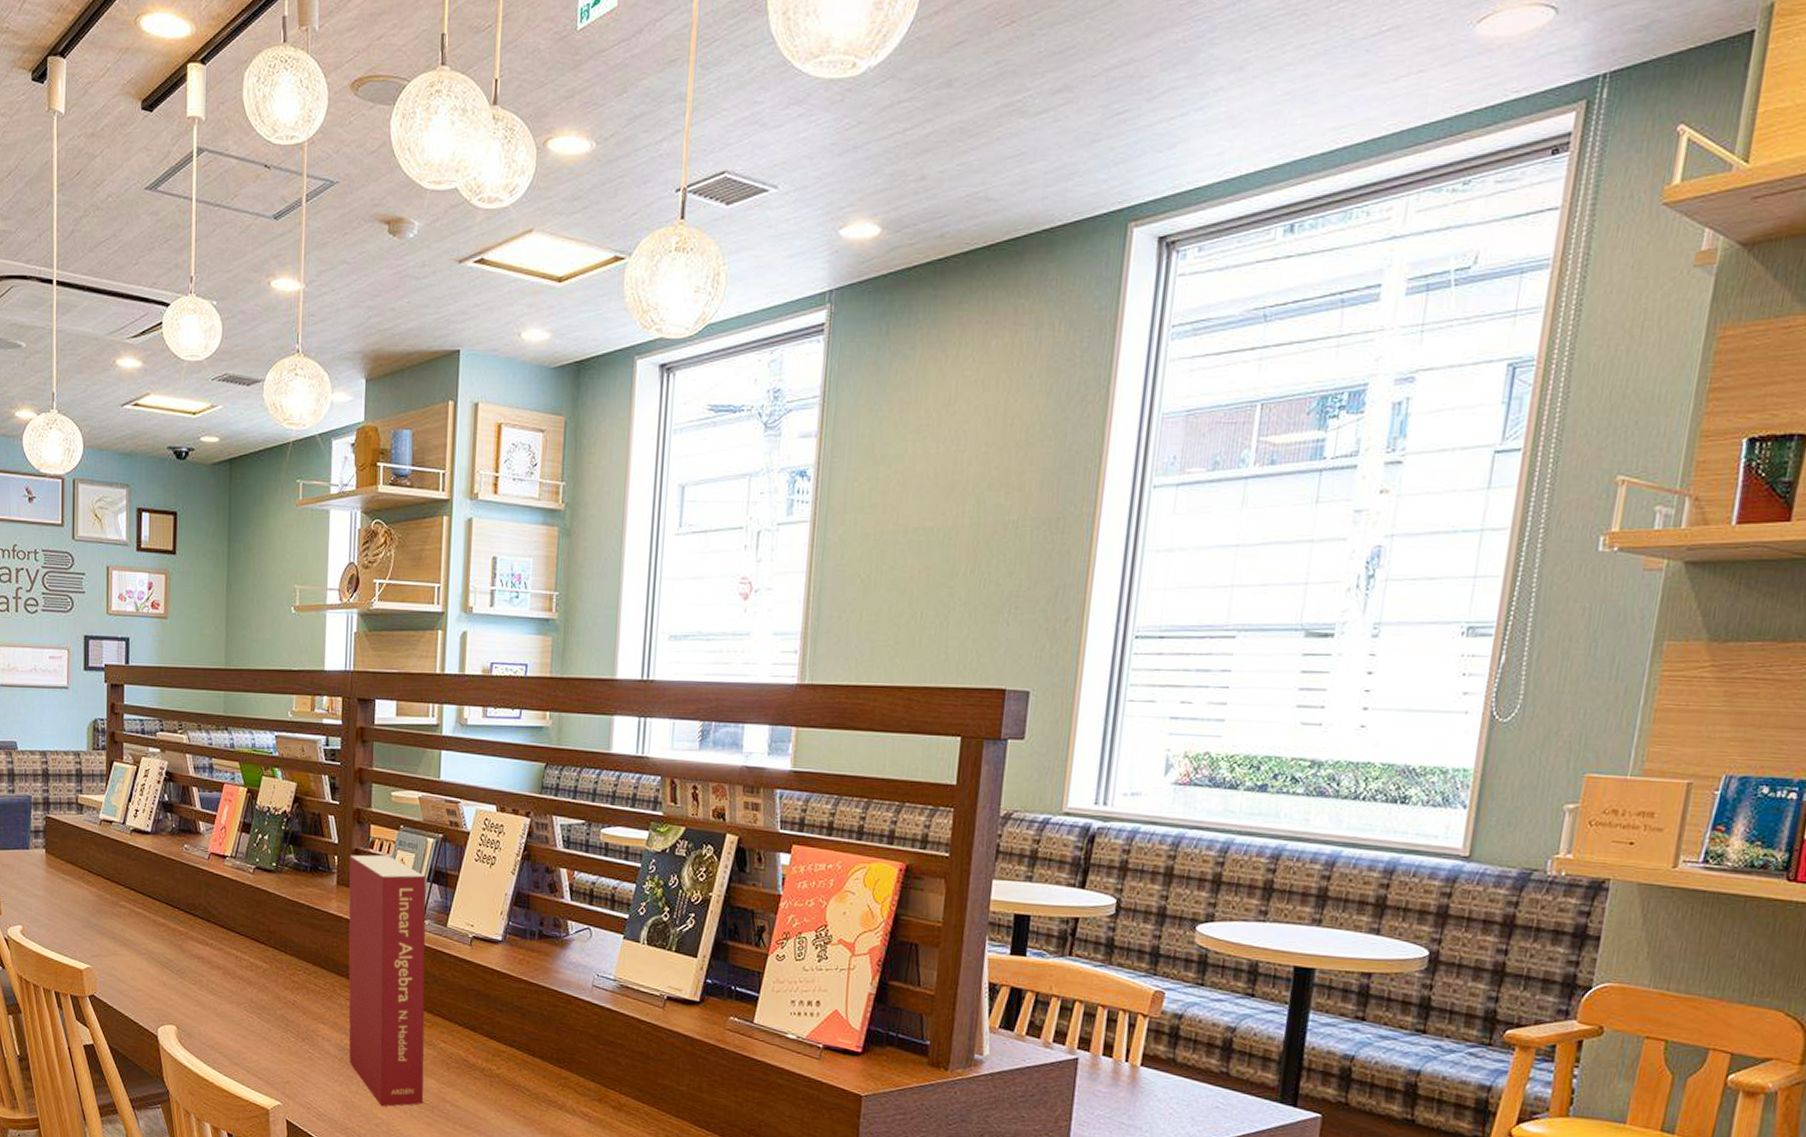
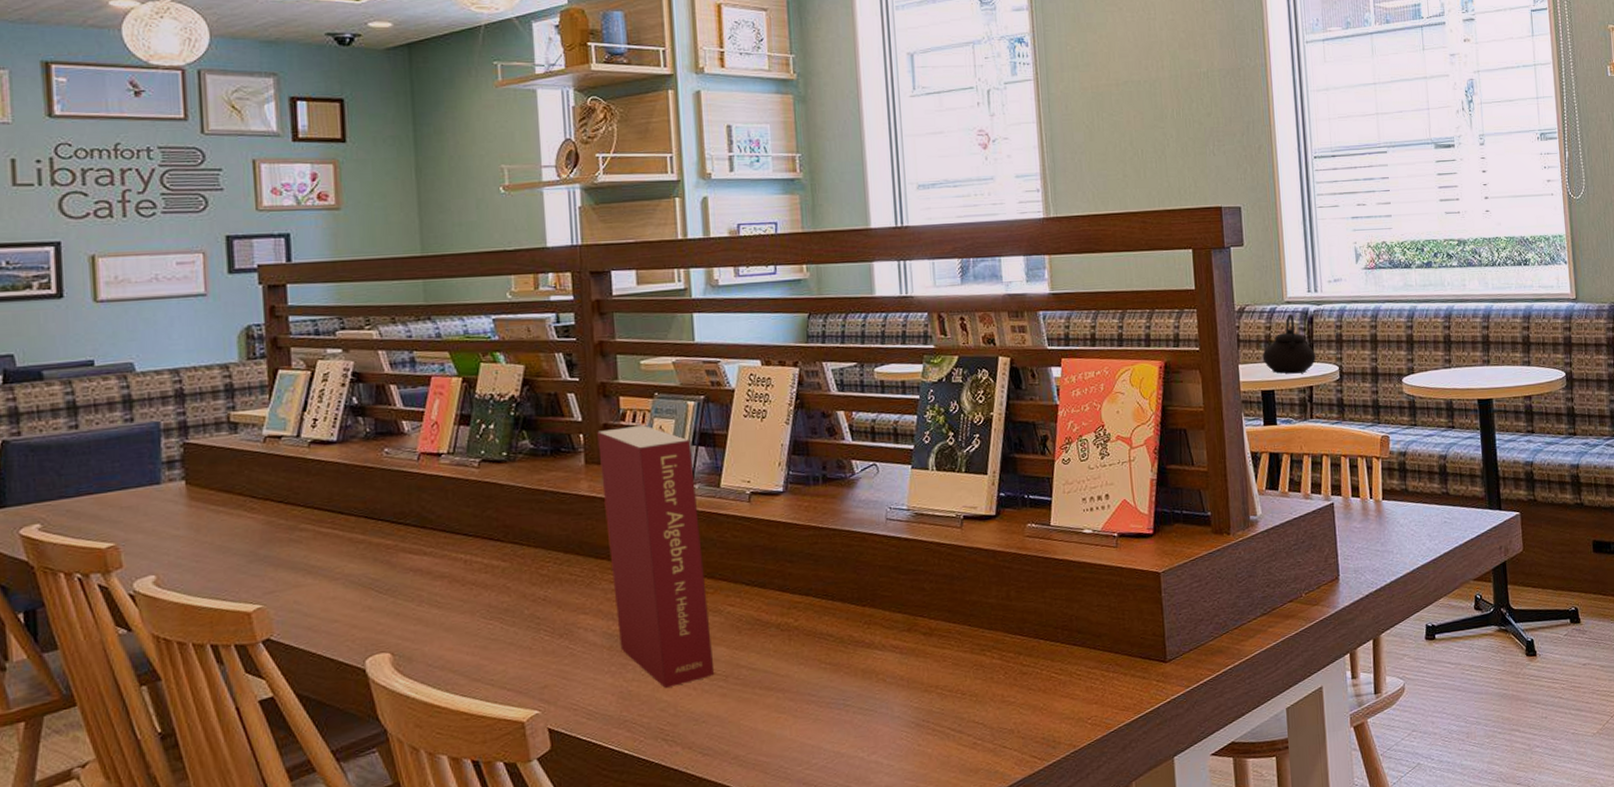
teapot: none [1023,827,1091,901] -> present [1262,313,1317,374]

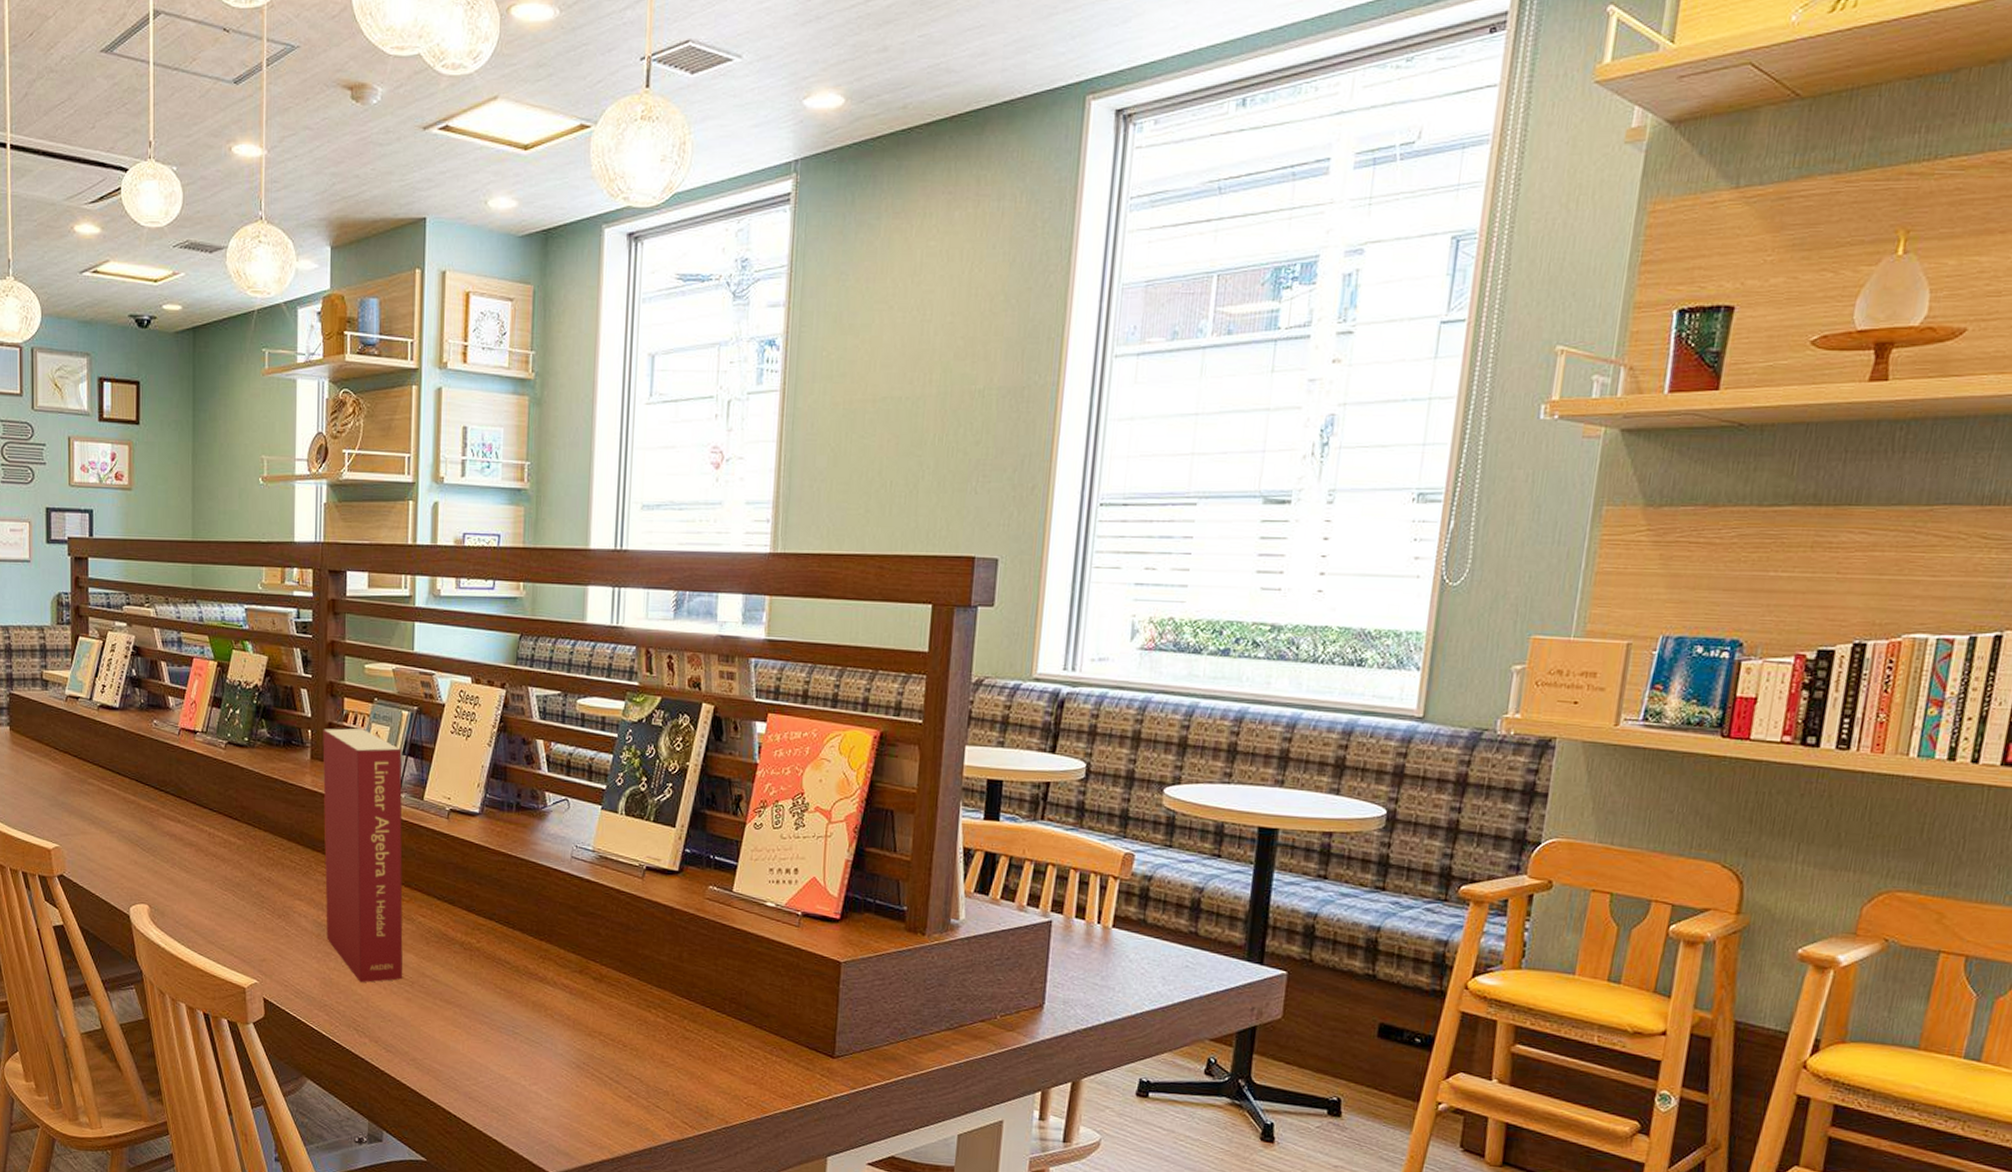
teapot: present [1262,313,1317,374] -> none [995,693,1061,765]

